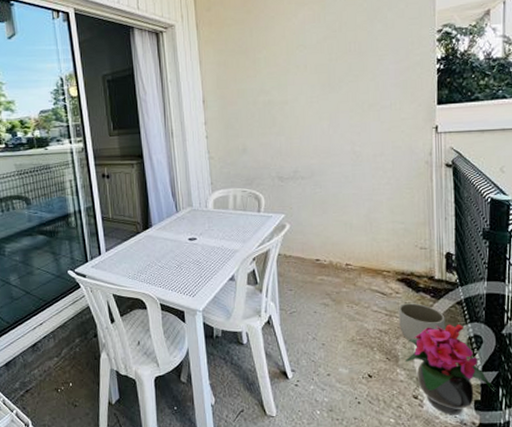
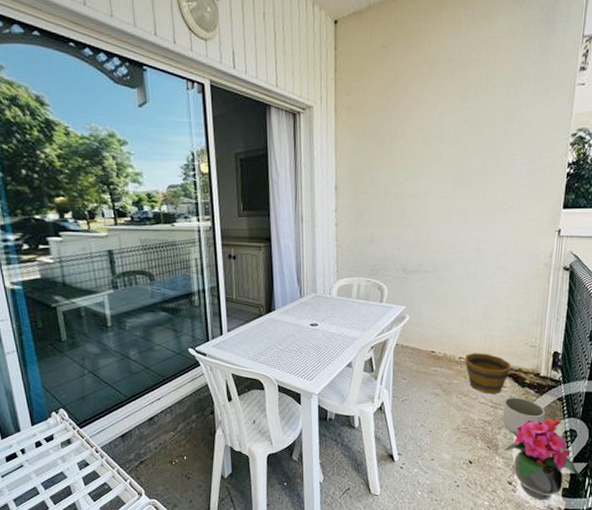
flowerpot: none [352,258,403,302] -> present [465,353,512,395]

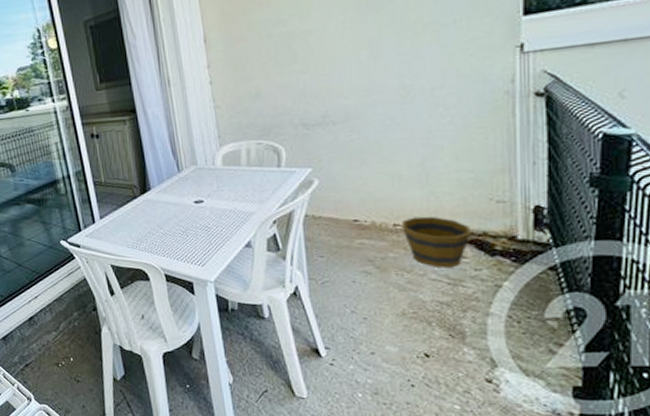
planter: present [502,397,546,433] -> none [465,269,532,316]
potted flower: present [504,418,583,501] -> none [474,293,604,404]

